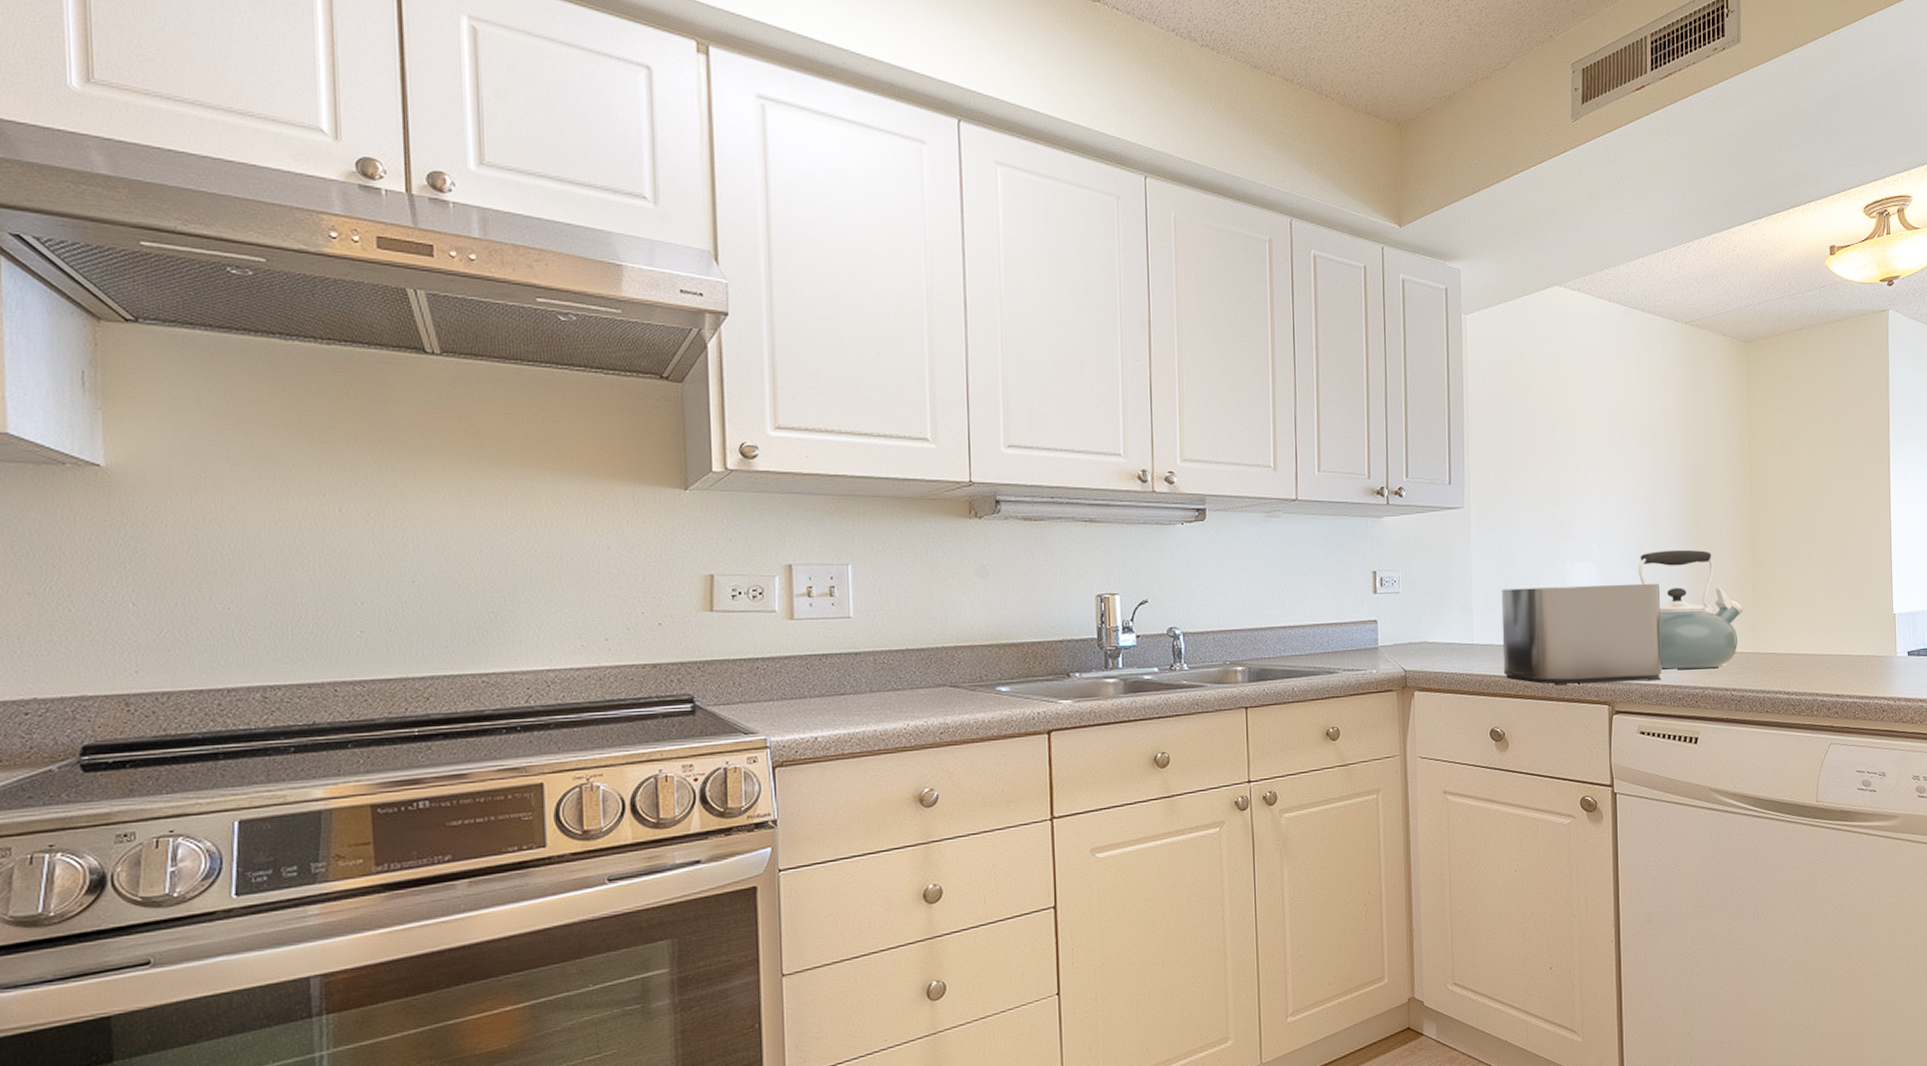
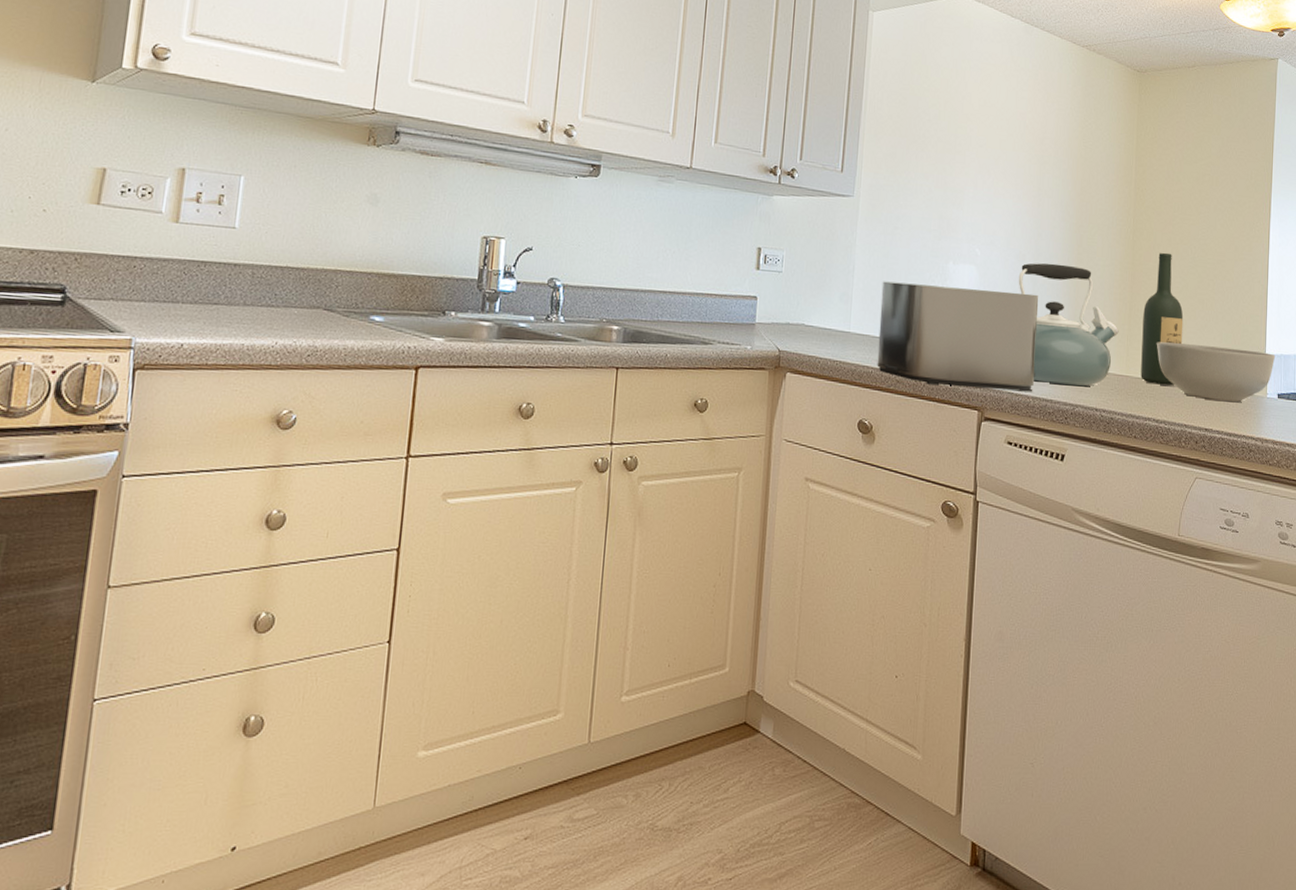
wine bottle: none [1767,524,1808,658] -> present [1141,252,1184,386]
bowl: none [1782,611,1904,666] -> present [1156,341,1276,403]

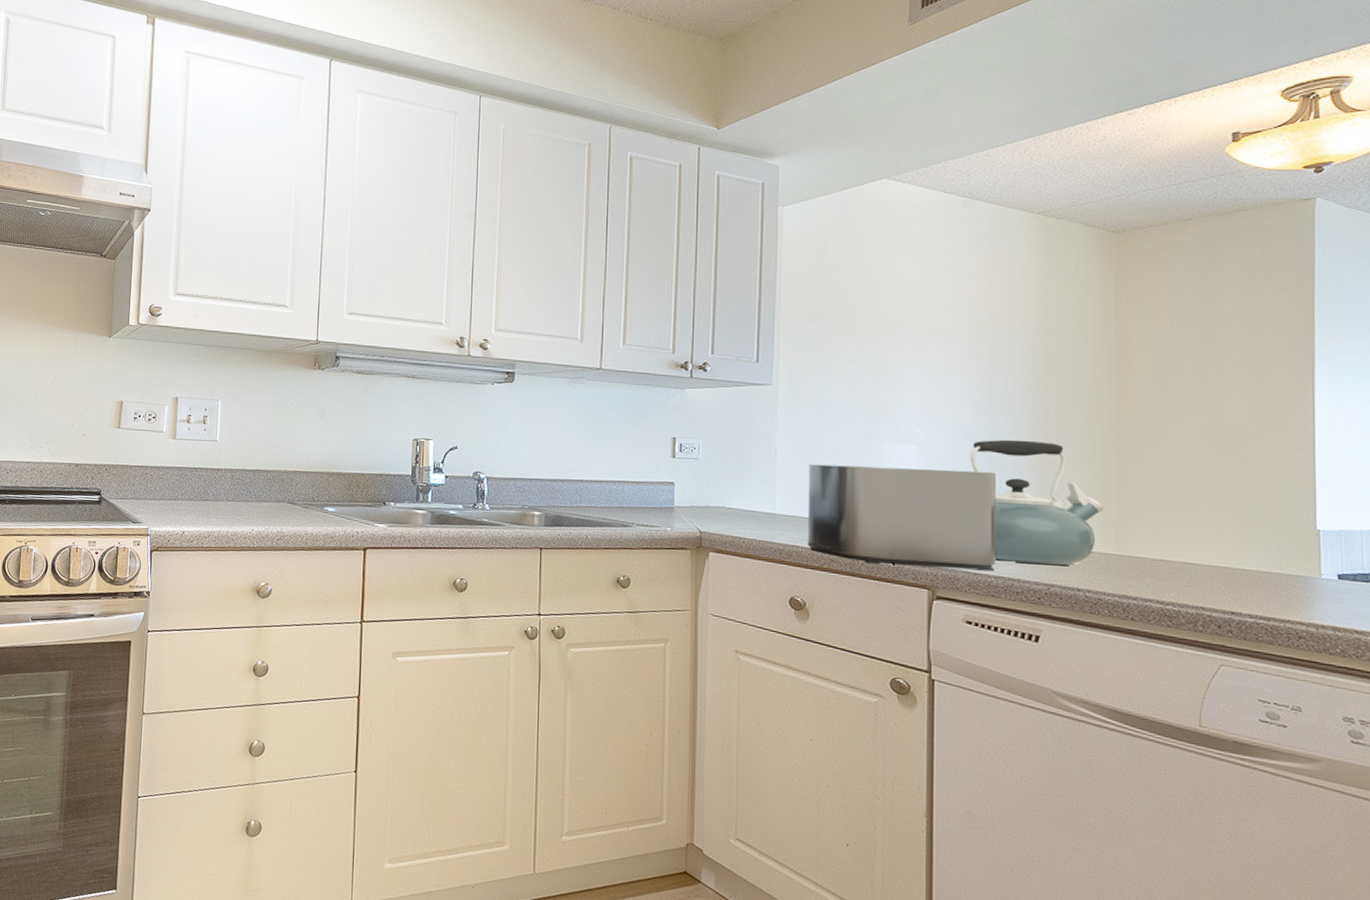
wine bottle: present [1141,252,1184,386] -> none [1136,422,1193,565]
bowl: present [1156,341,1276,403] -> none [1155,518,1332,584]

